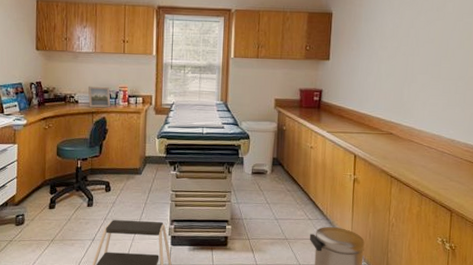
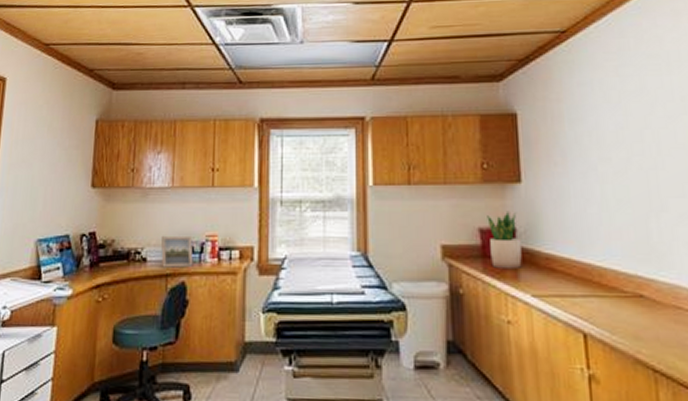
planter: none [305,78,325,116] -> present [487,210,522,270]

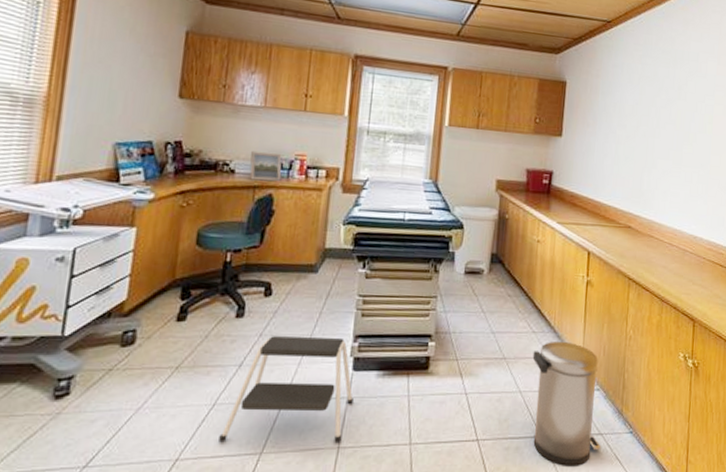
planter: present [487,210,522,270] -> none [532,157,555,203]

